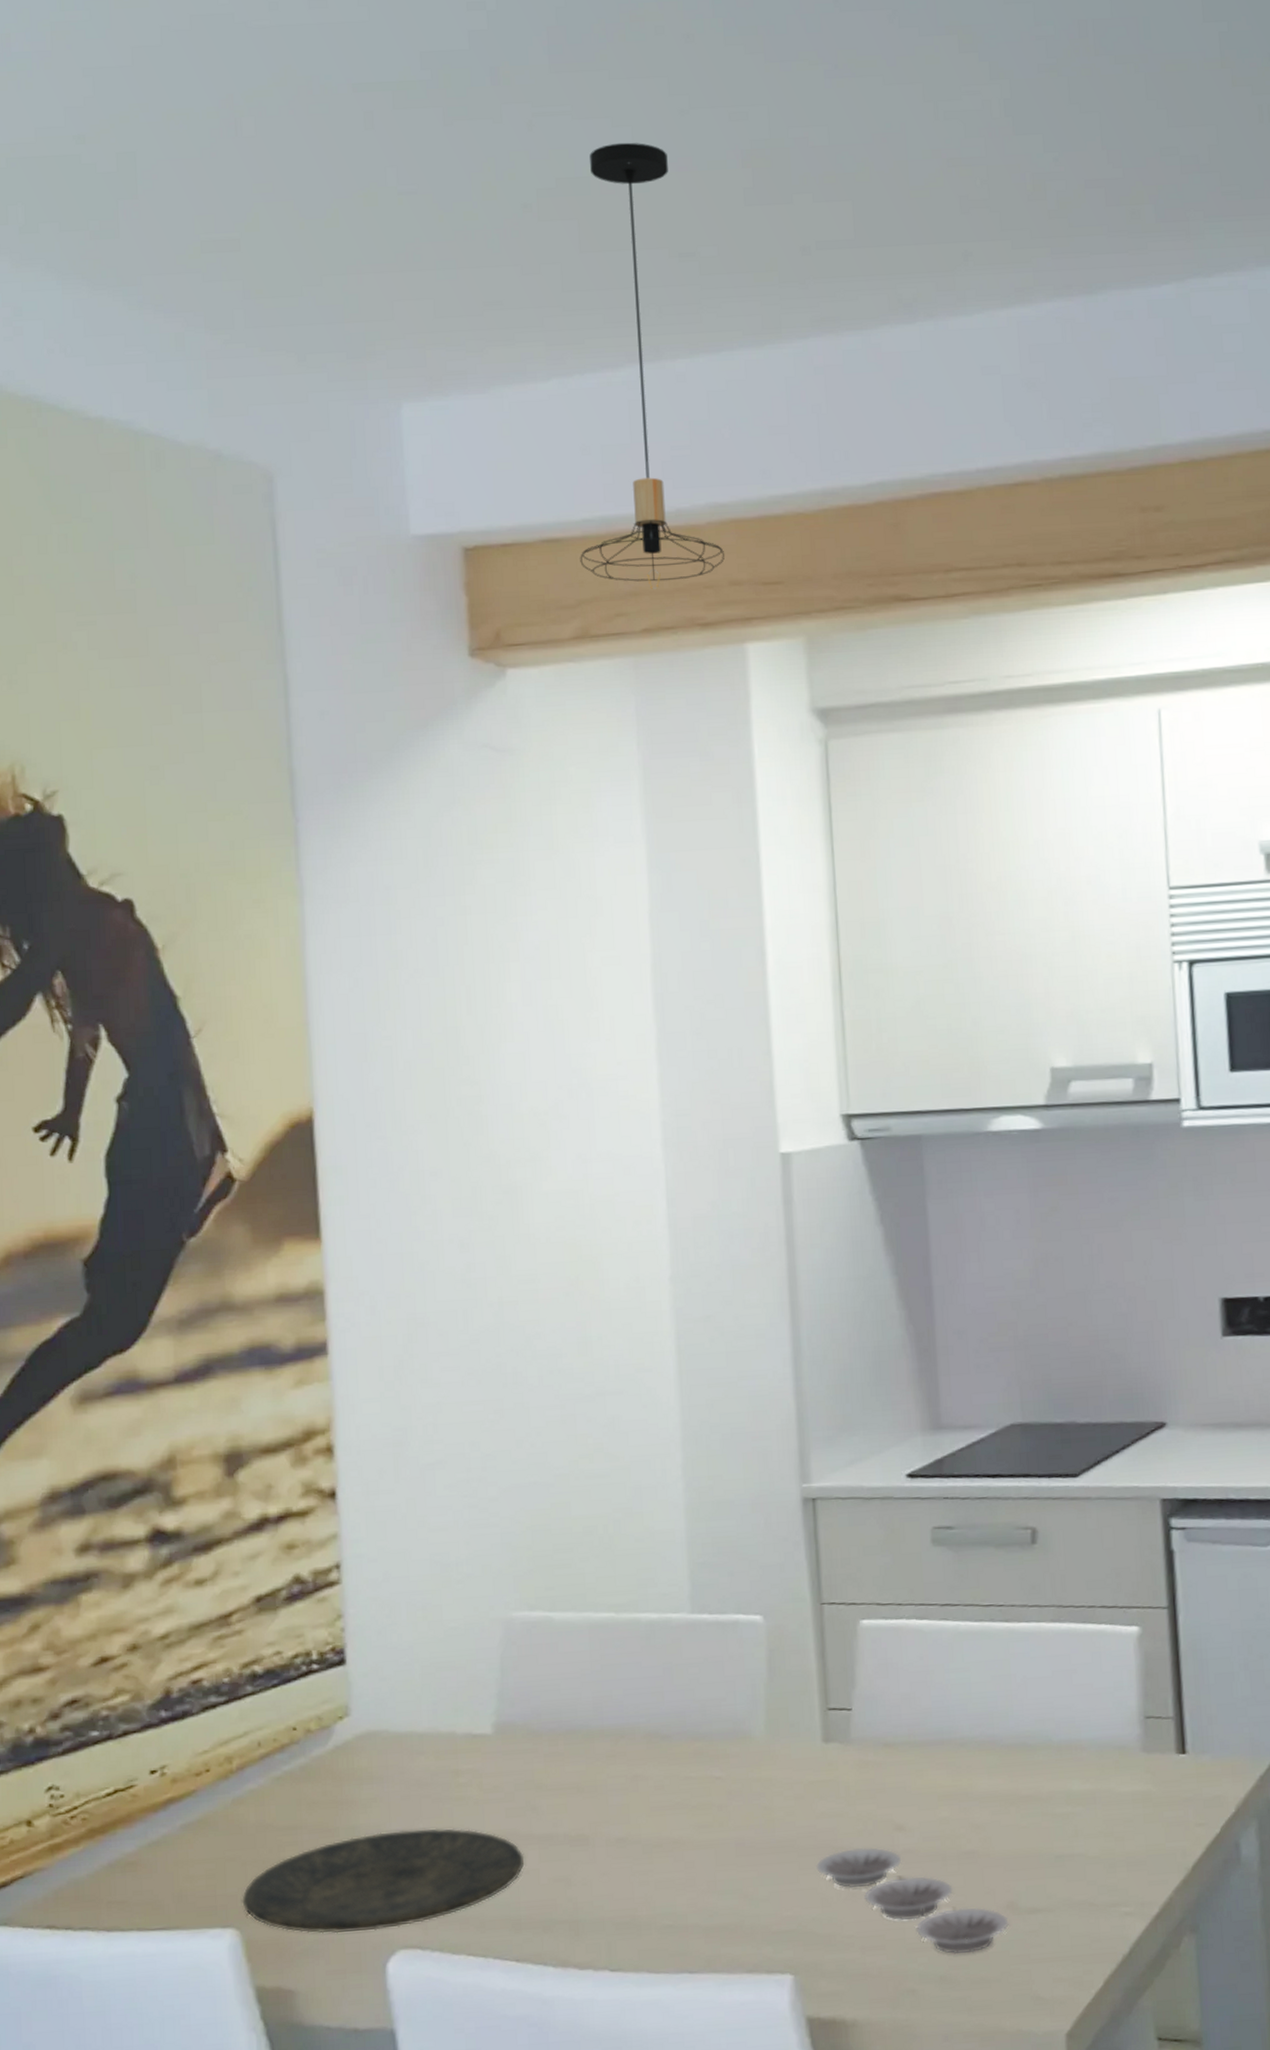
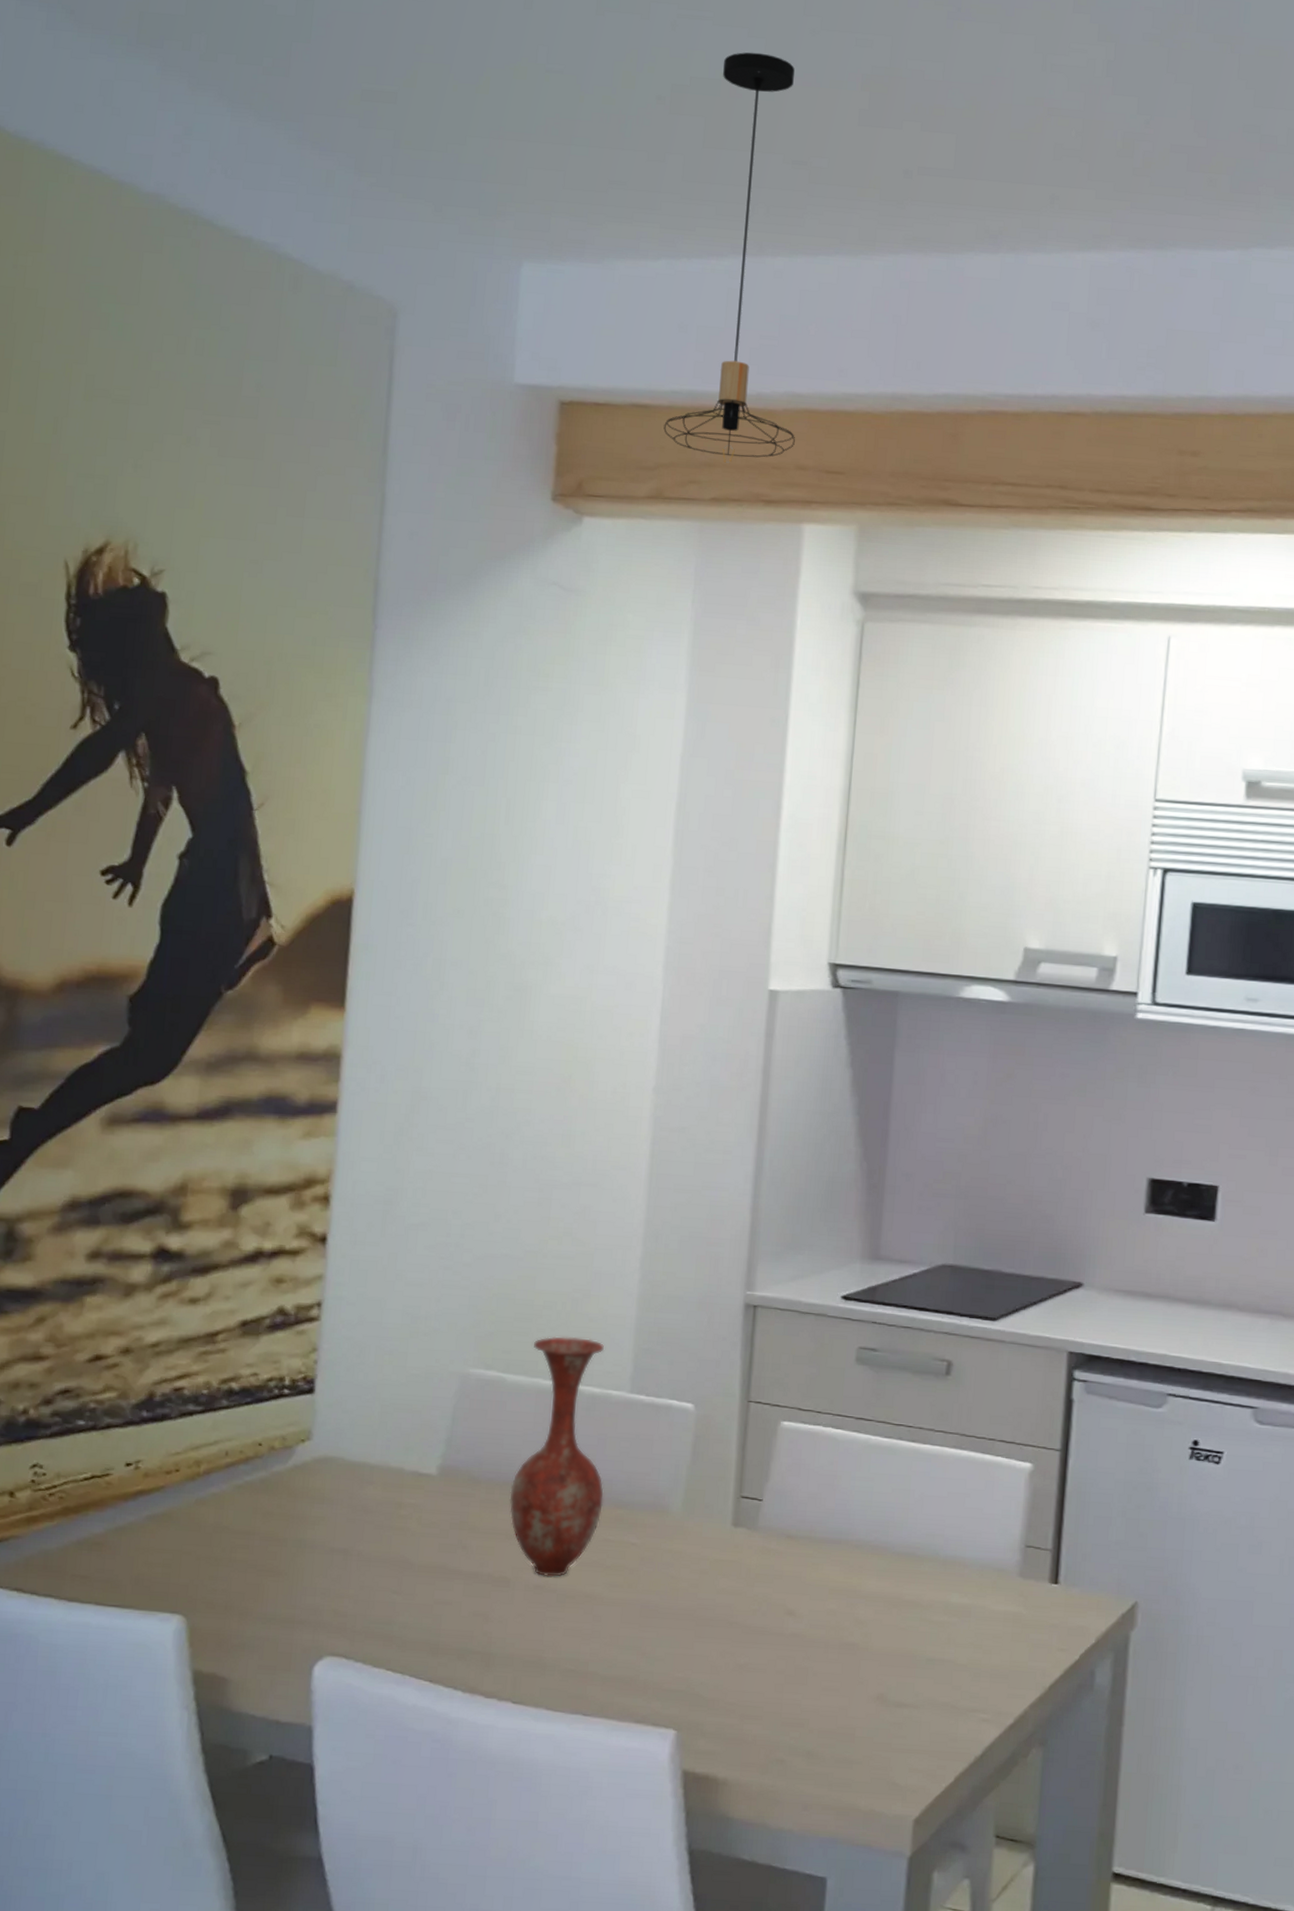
plate: present [241,1828,525,1934] -> none [191,1548,450,1636]
vase: none [575,1560,679,1828] -> present [509,1336,604,1577]
plate: present [816,1848,1009,1955] -> none [710,1625,877,1735]

